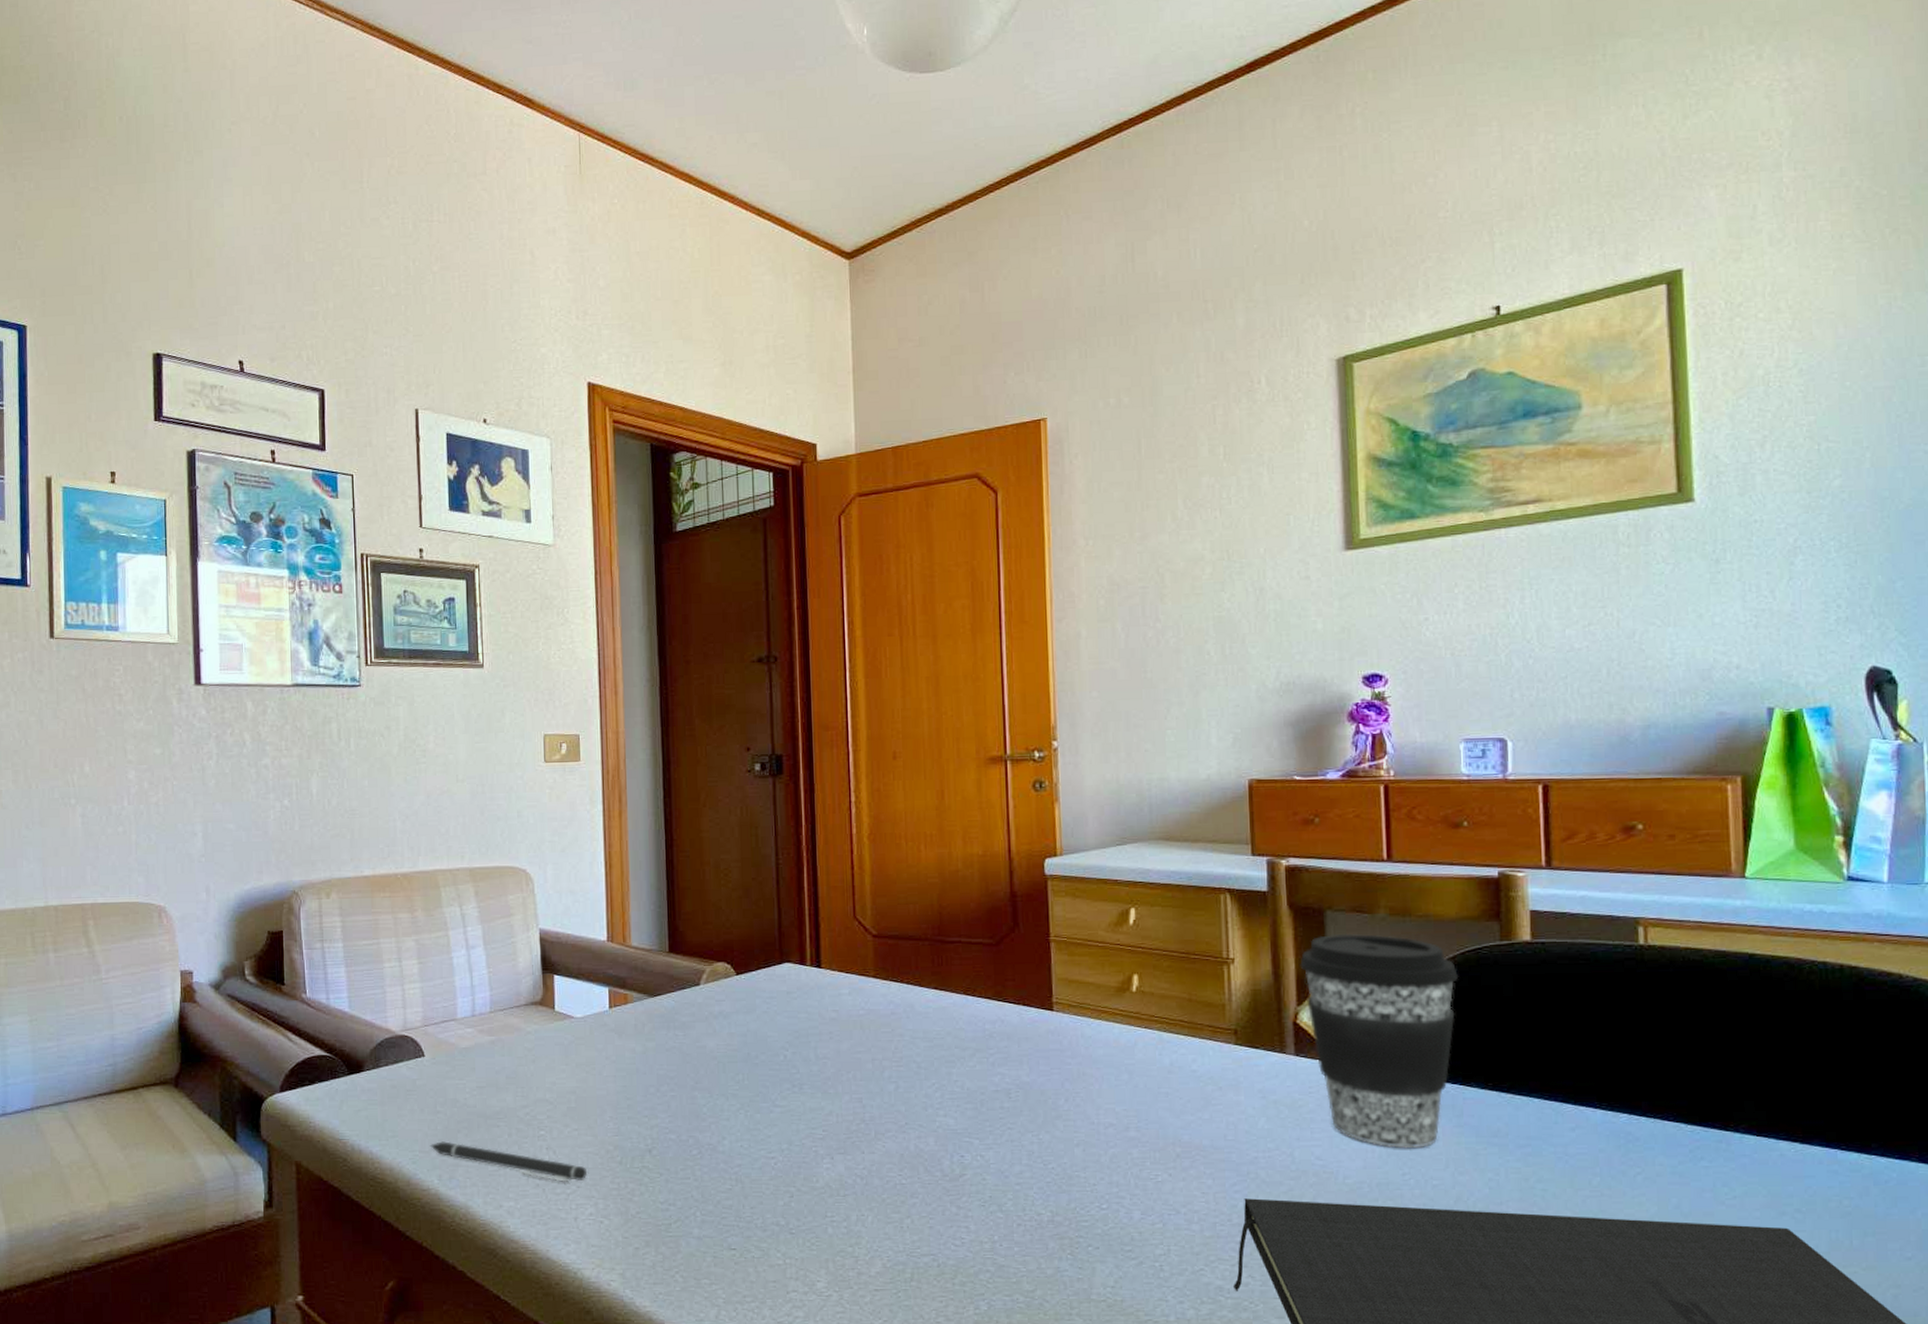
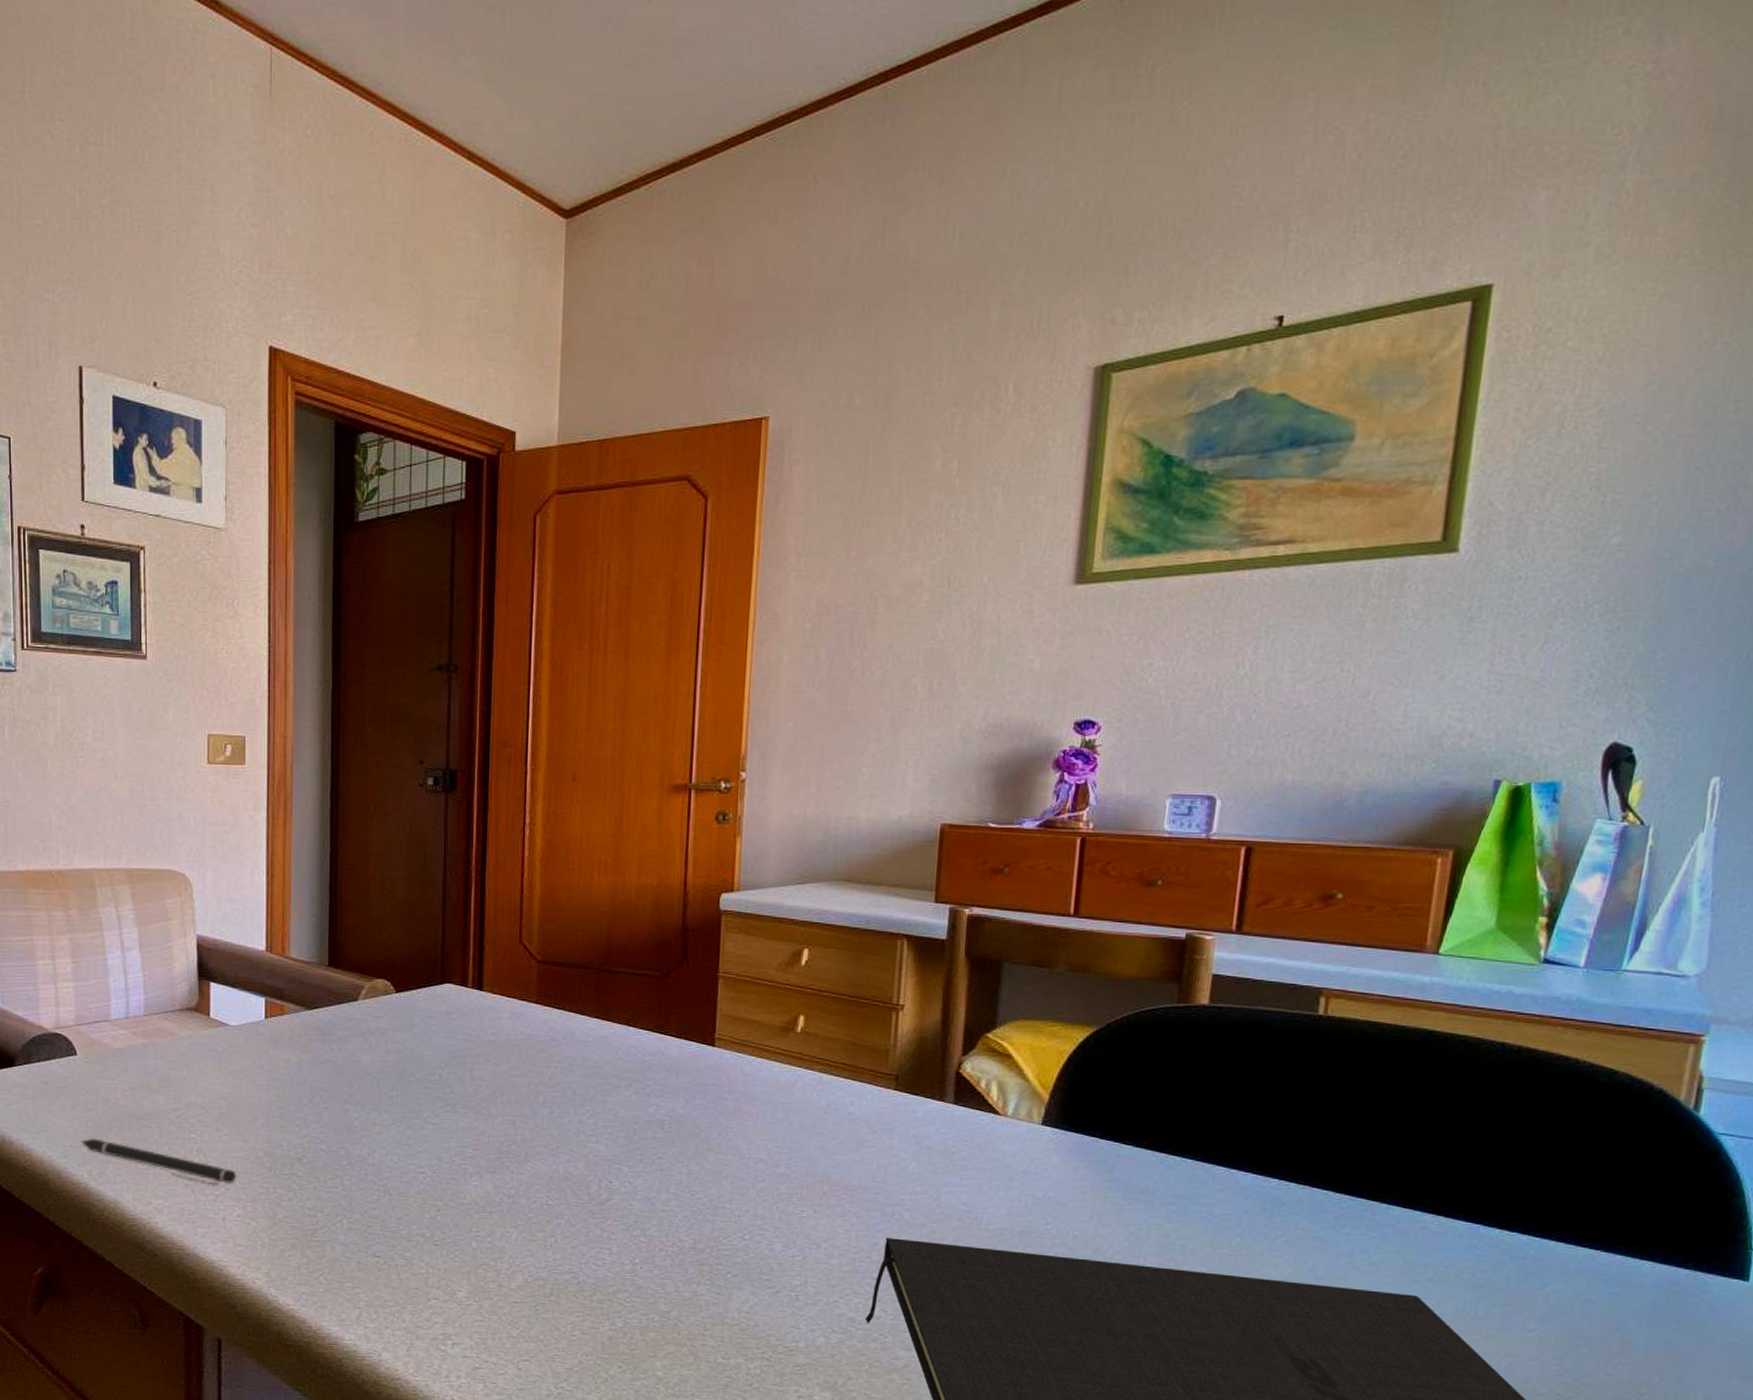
coffee cup: present [1300,933,1459,1148] -> none [970,986,1130,1199]

